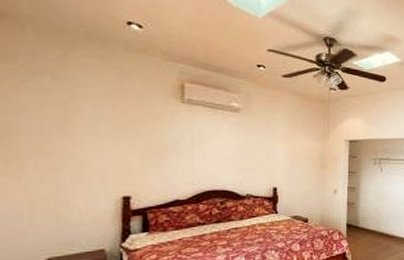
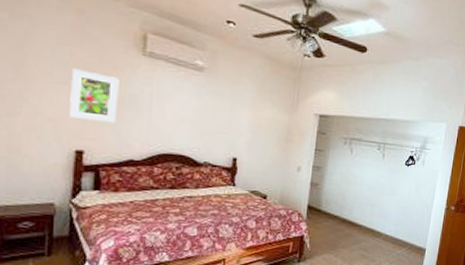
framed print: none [114,121,161,168] -> present [69,68,119,123]

